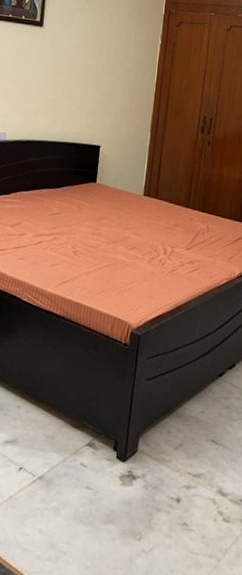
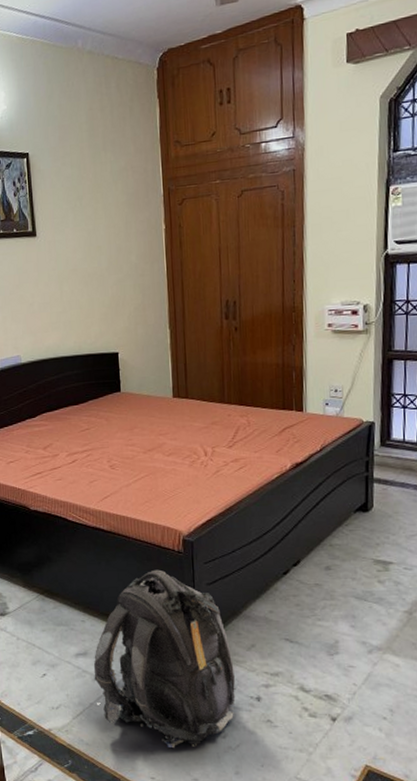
backpack: none [19,359,160,550] -> present [93,569,236,749]

